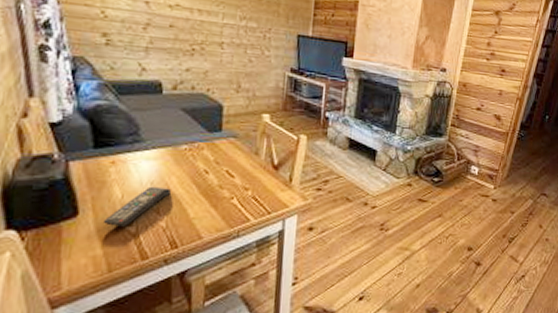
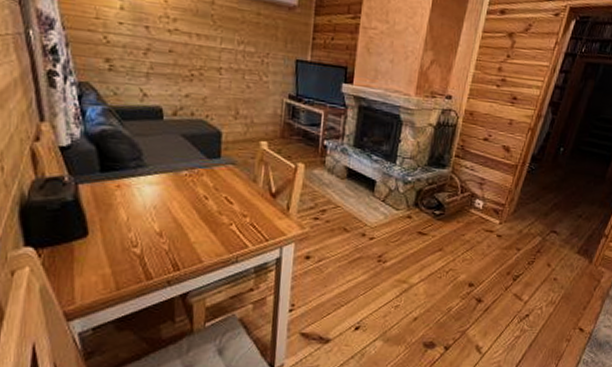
remote control: present [102,186,171,226] -> none [110,210,173,248]

